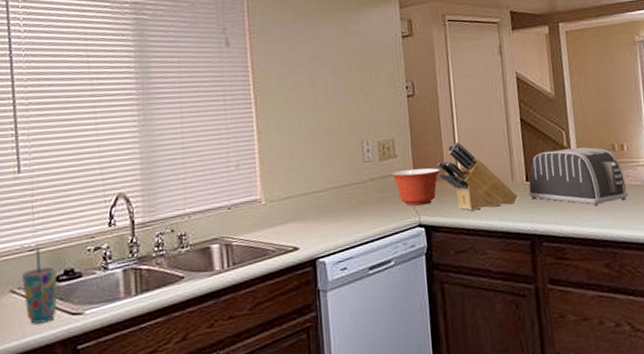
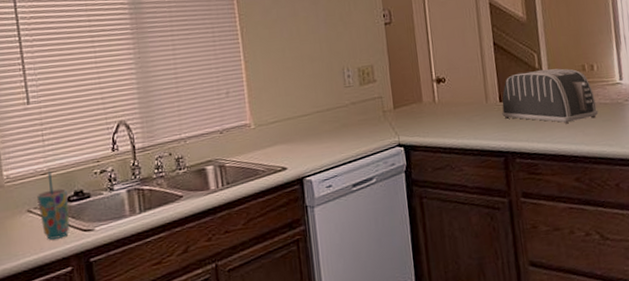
mixing bowl: present [391,168,440,206] -> none [371,91,418,127]
knife block: present [437,142,518,211] -> none [414,66,492,131]

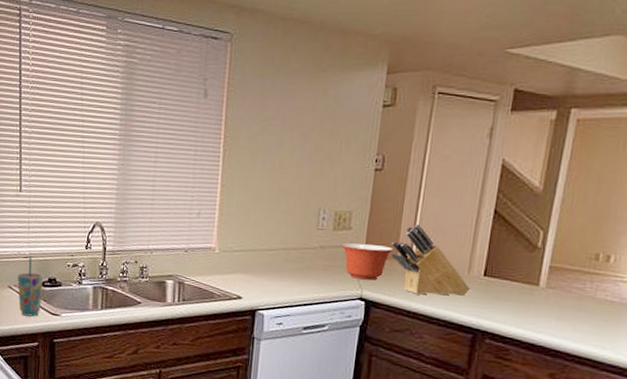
mixing bowl: none [371,91,418,127] -> present [342,243,393,280]
knife block: none [414,66,492,131] -> present [391,224,470,296]
toaster: present [502,68,599,124] -> none [483,249,601,315]

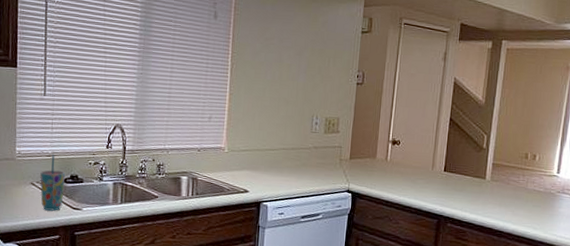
mixing bowl: present [342,243,393,280] -> none [332,144,373,175]
knife block: present [391,224,470,296] -> none [371,129,434,188]

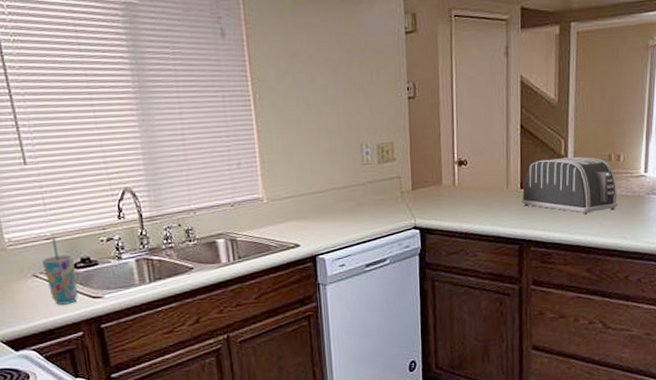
toaster: none [444,149,531,202] -> present [522,156,618,215]

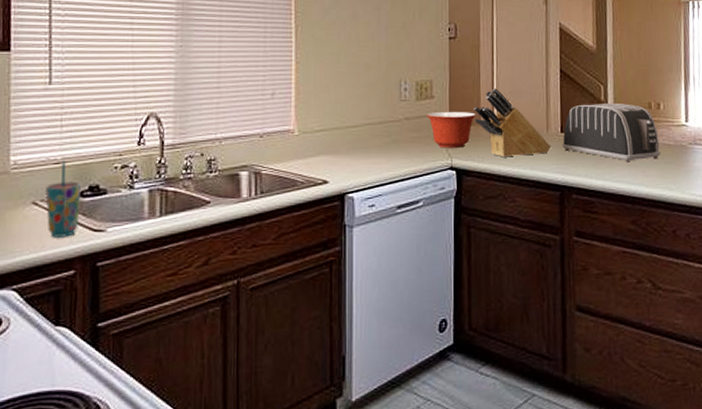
mixing bowl: none [389,172,438,209] -> present [427,111,476,148]
knife block: none [435,147,511,215] -> present [473,88,551,158]

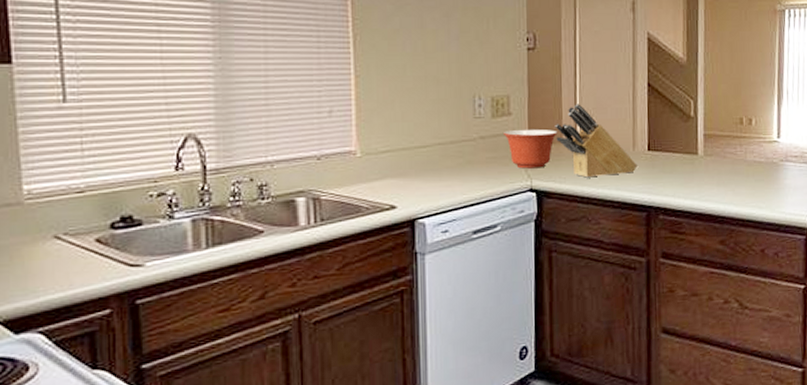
cup: present [45,160,81,237] -> none [69,188,111,274]
toaster: present [562,102,661,163] -> none [649,118,752,181]

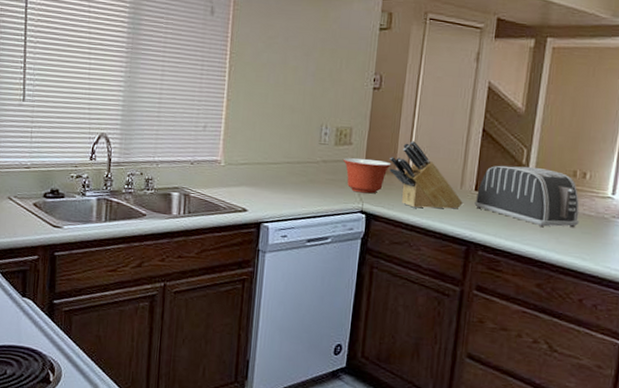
toaster: none [649,118,752,181] -> present [474,165,580,228]

